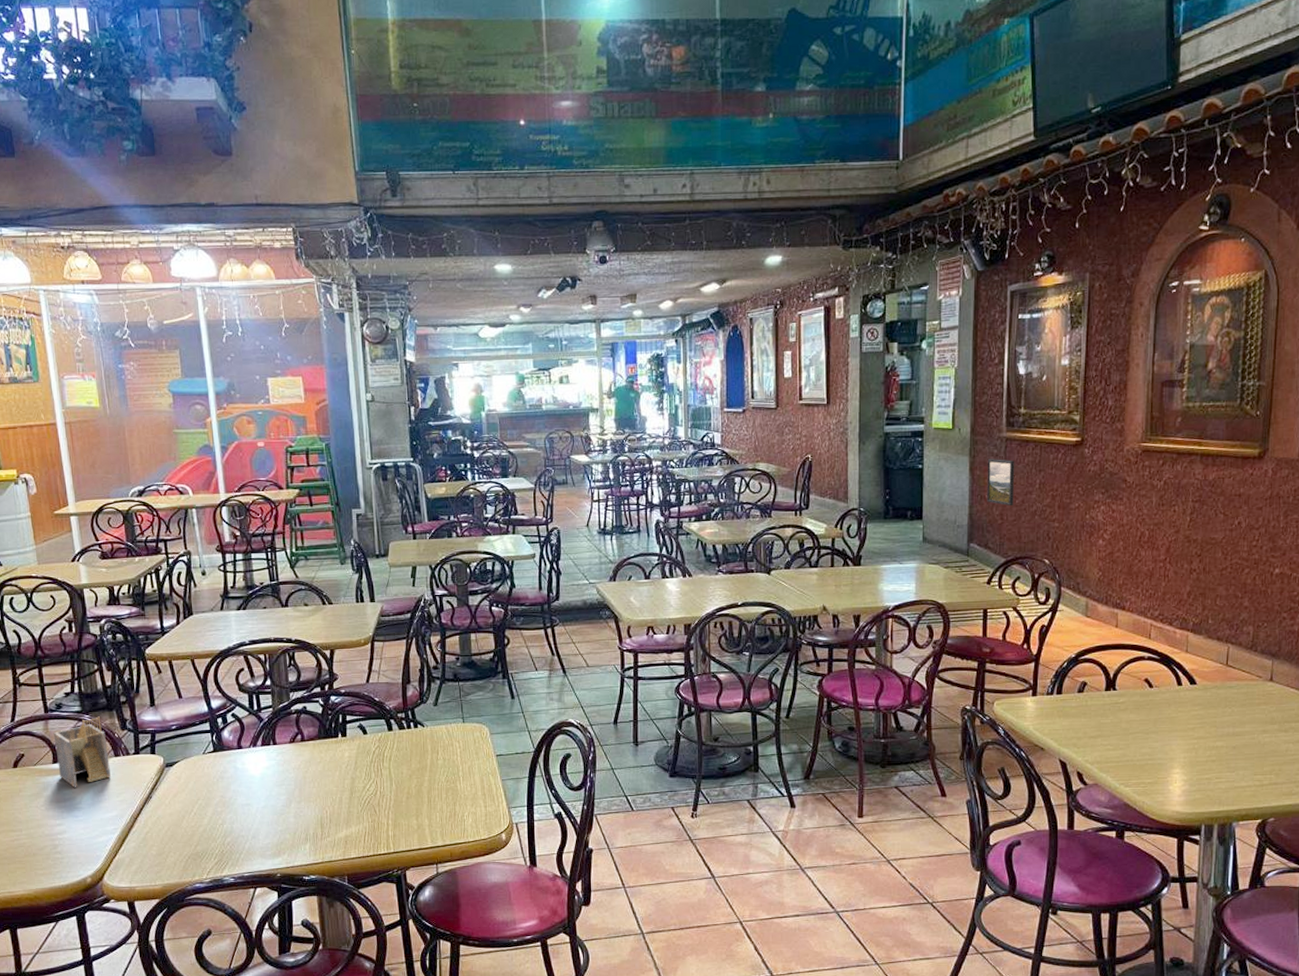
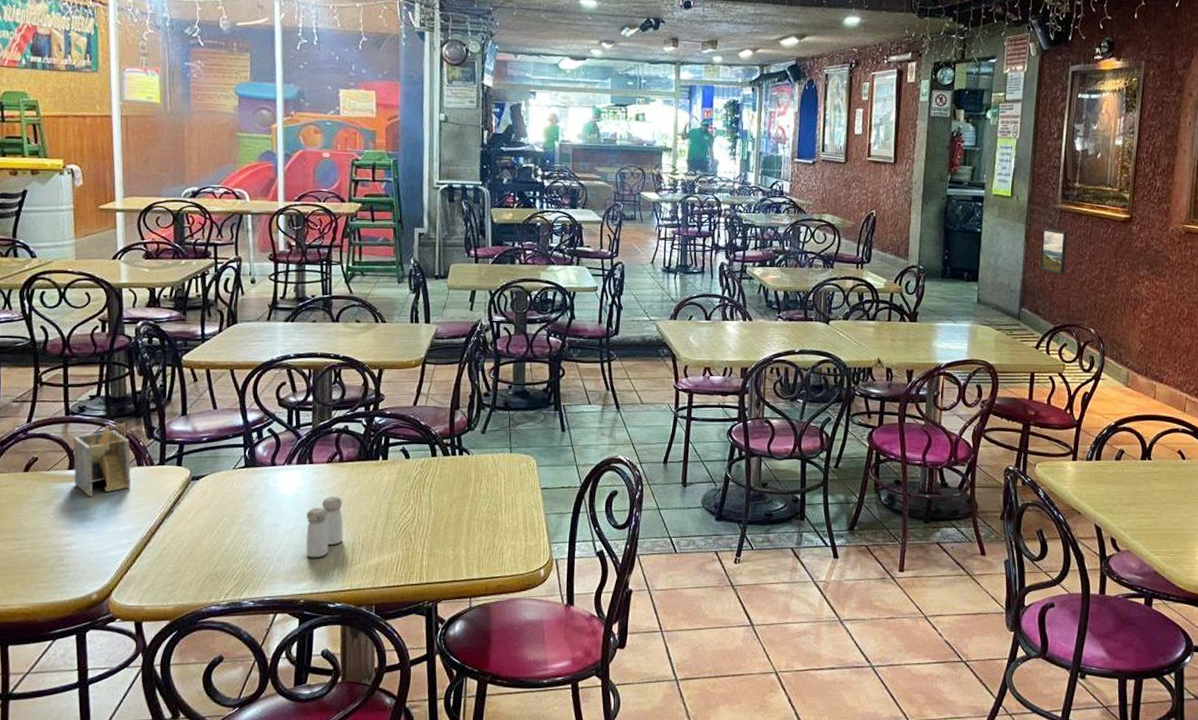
salt and pepper shaker: none [275,774,311,834] -> present [306,496,343,558]

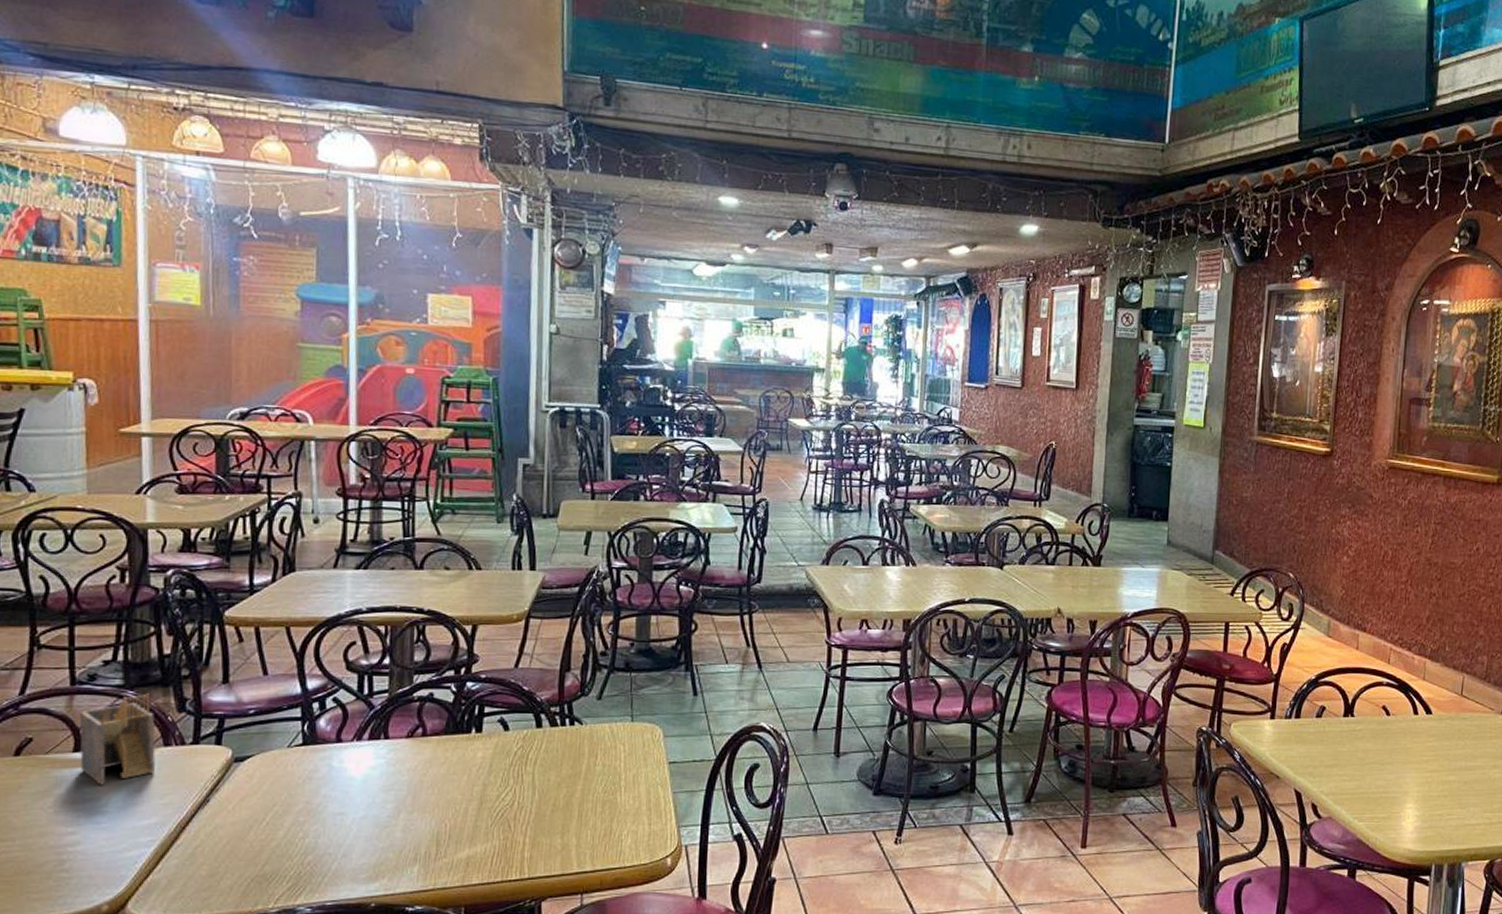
salt and pepper shaker: present [306,496,343,558] -> none [379,777,426,853]
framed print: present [1040,228,1068,274] -> none [1235,462,1265,513]

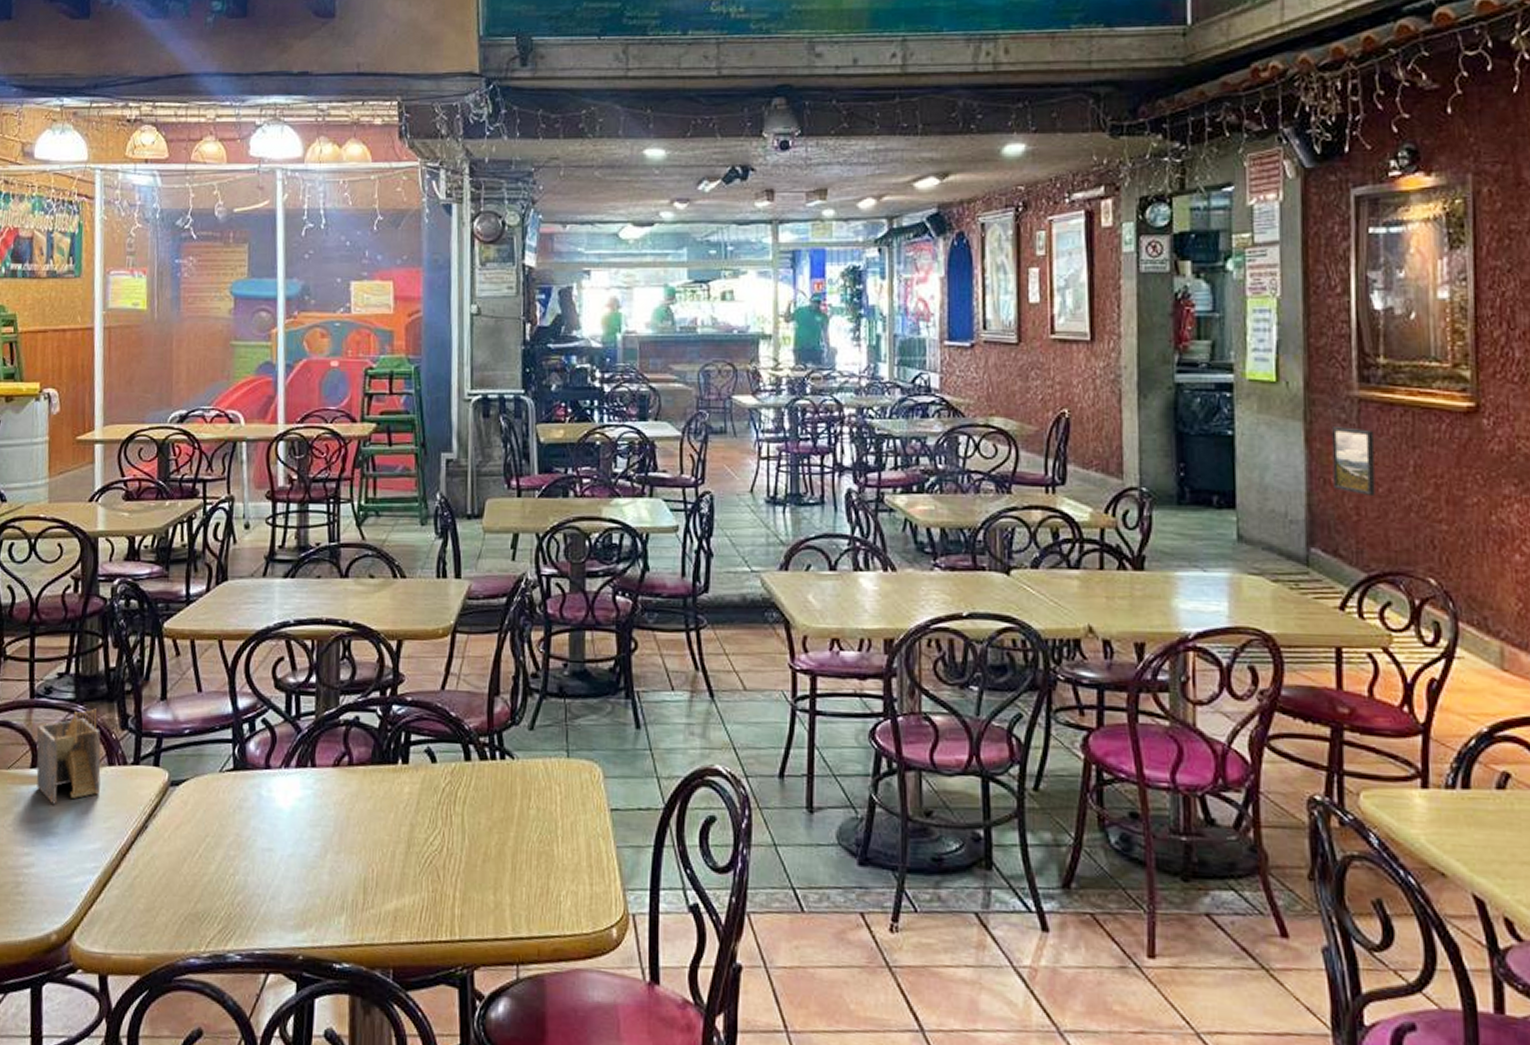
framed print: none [1235,462,1265,513] -> present [1331,427,1375,495]

